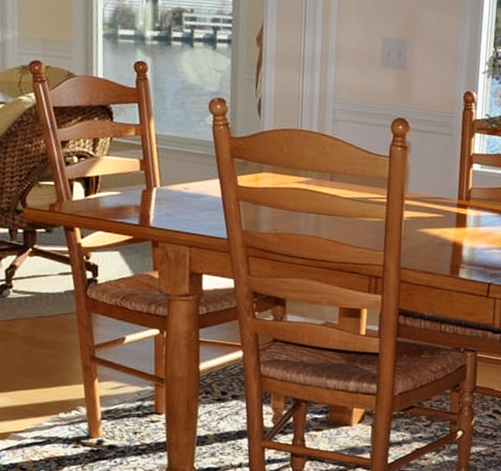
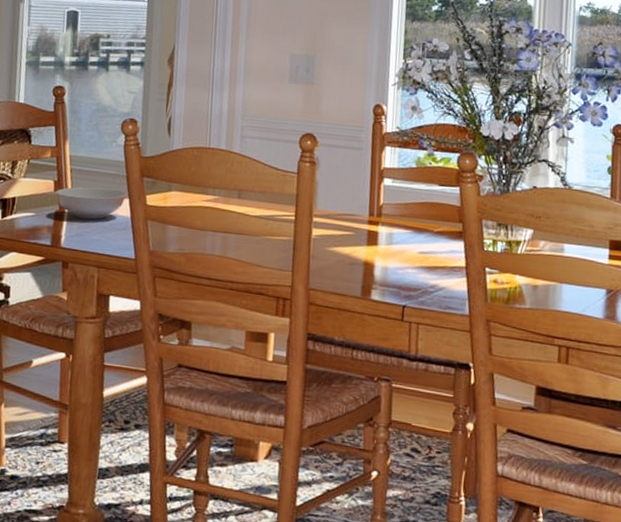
bowl: none [142,166,217,199] -> present [56,186,126,220]

